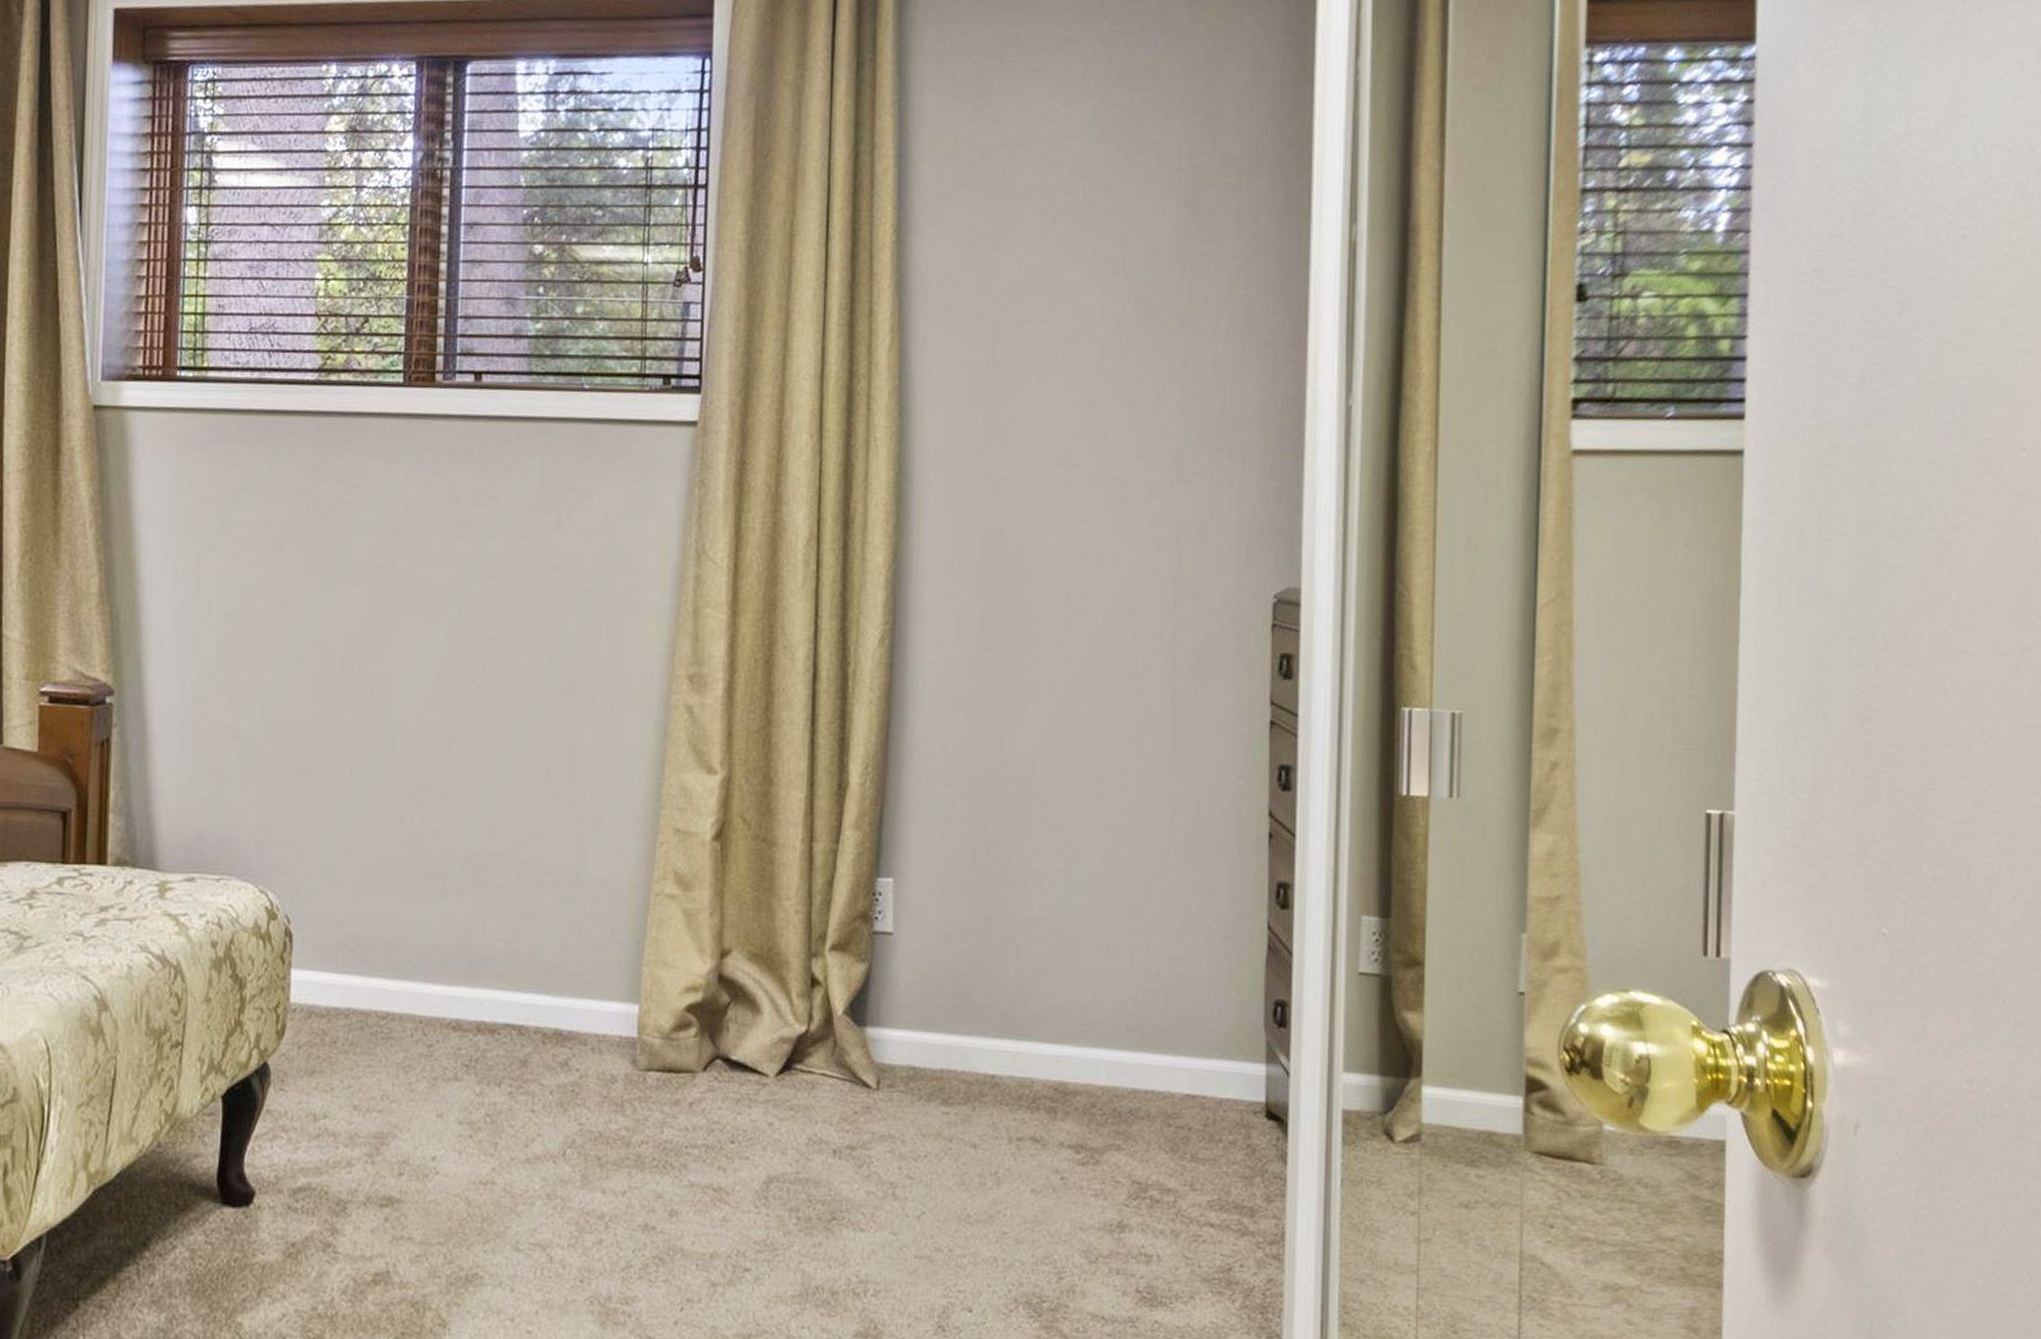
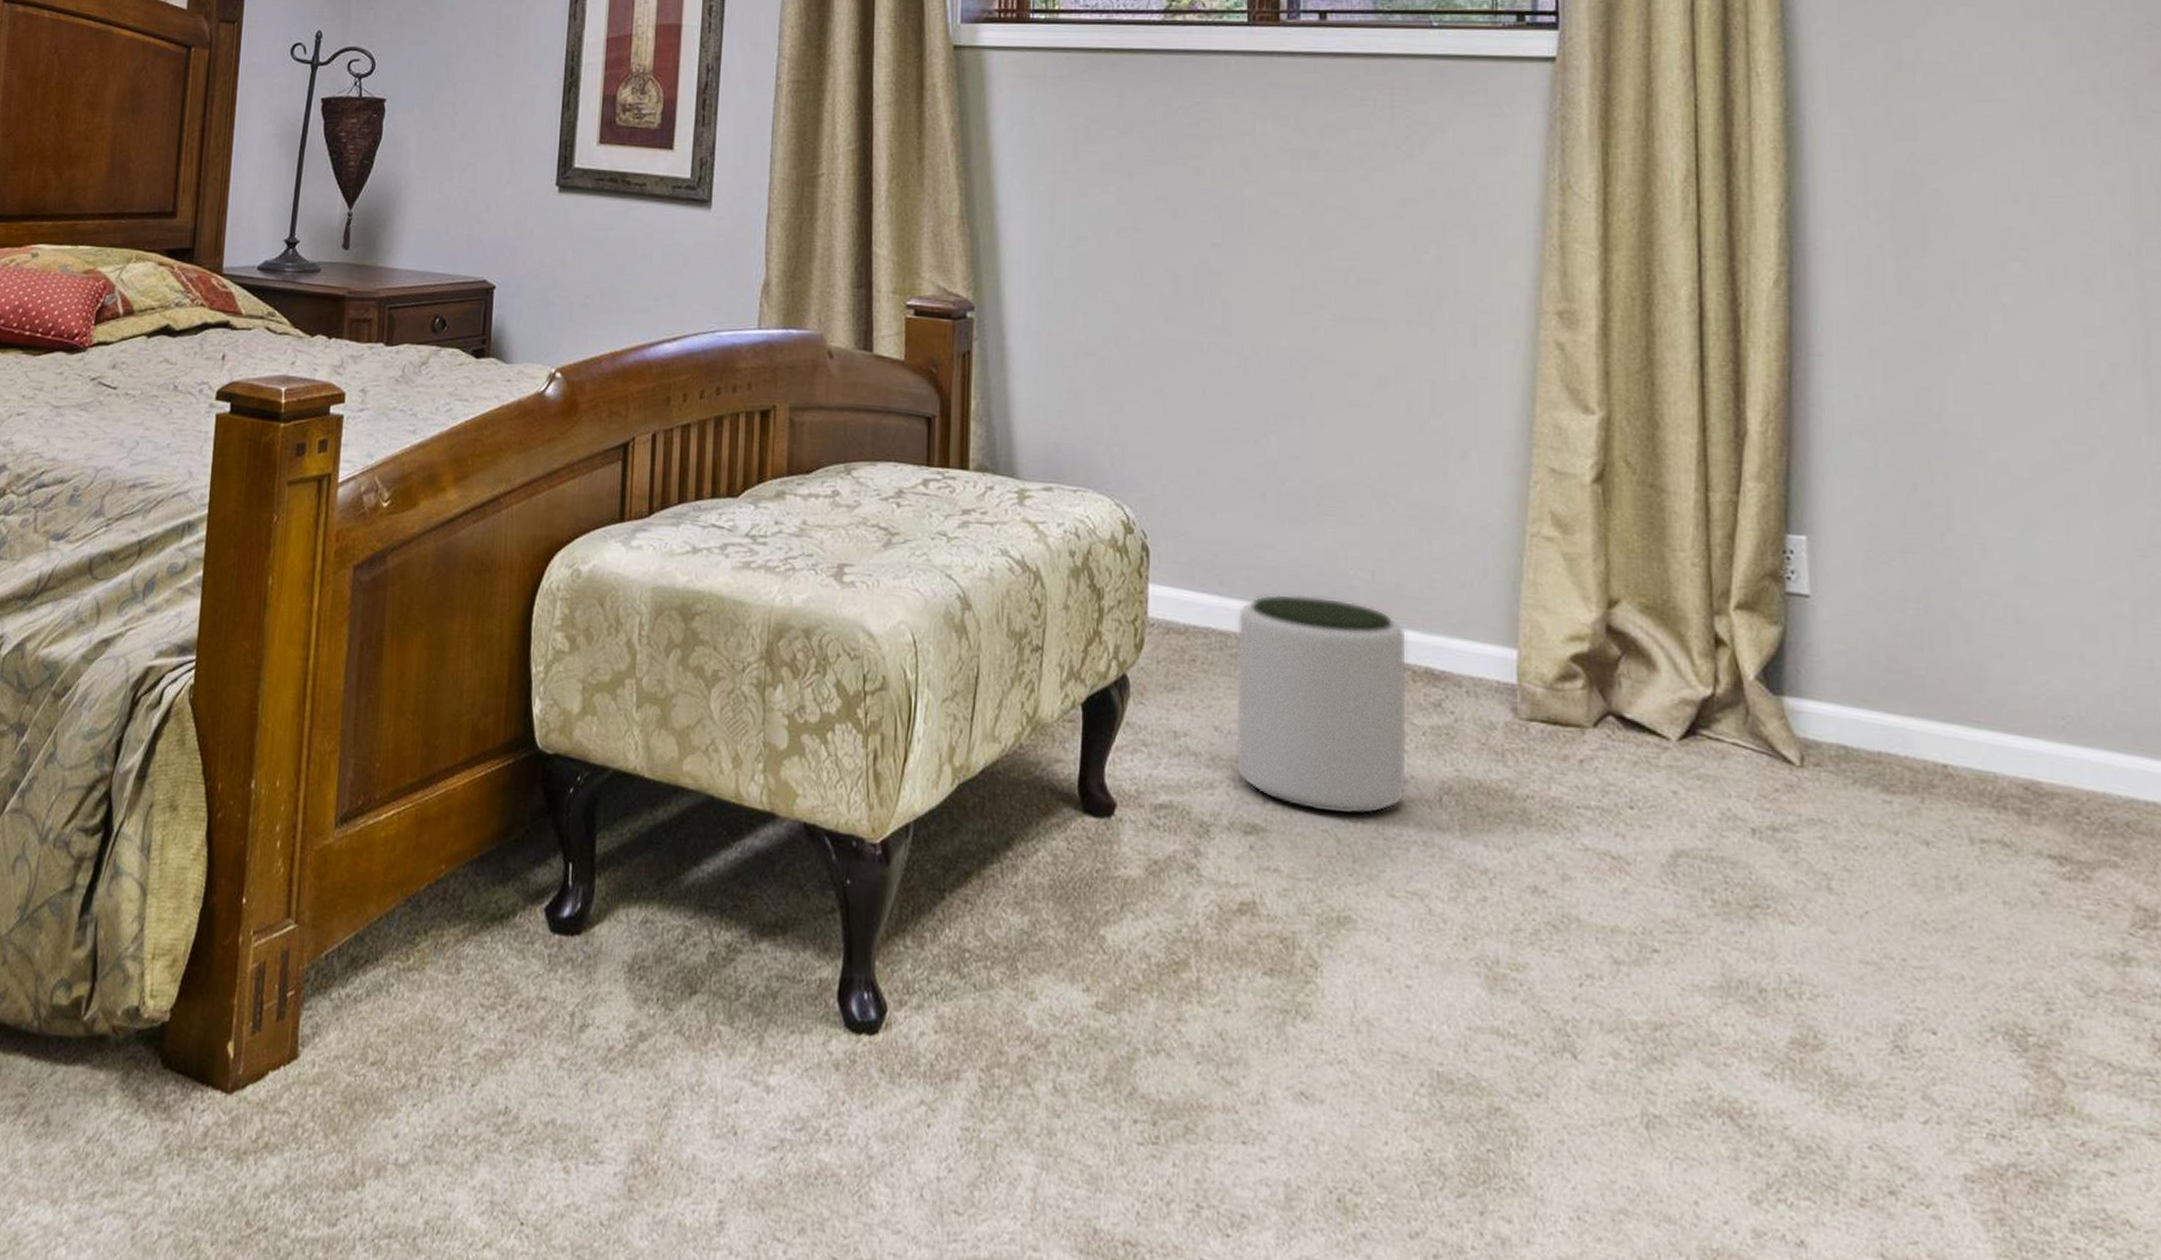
plant pot: none [373,968,539,1178] -> present [1236,594,1408,816]

